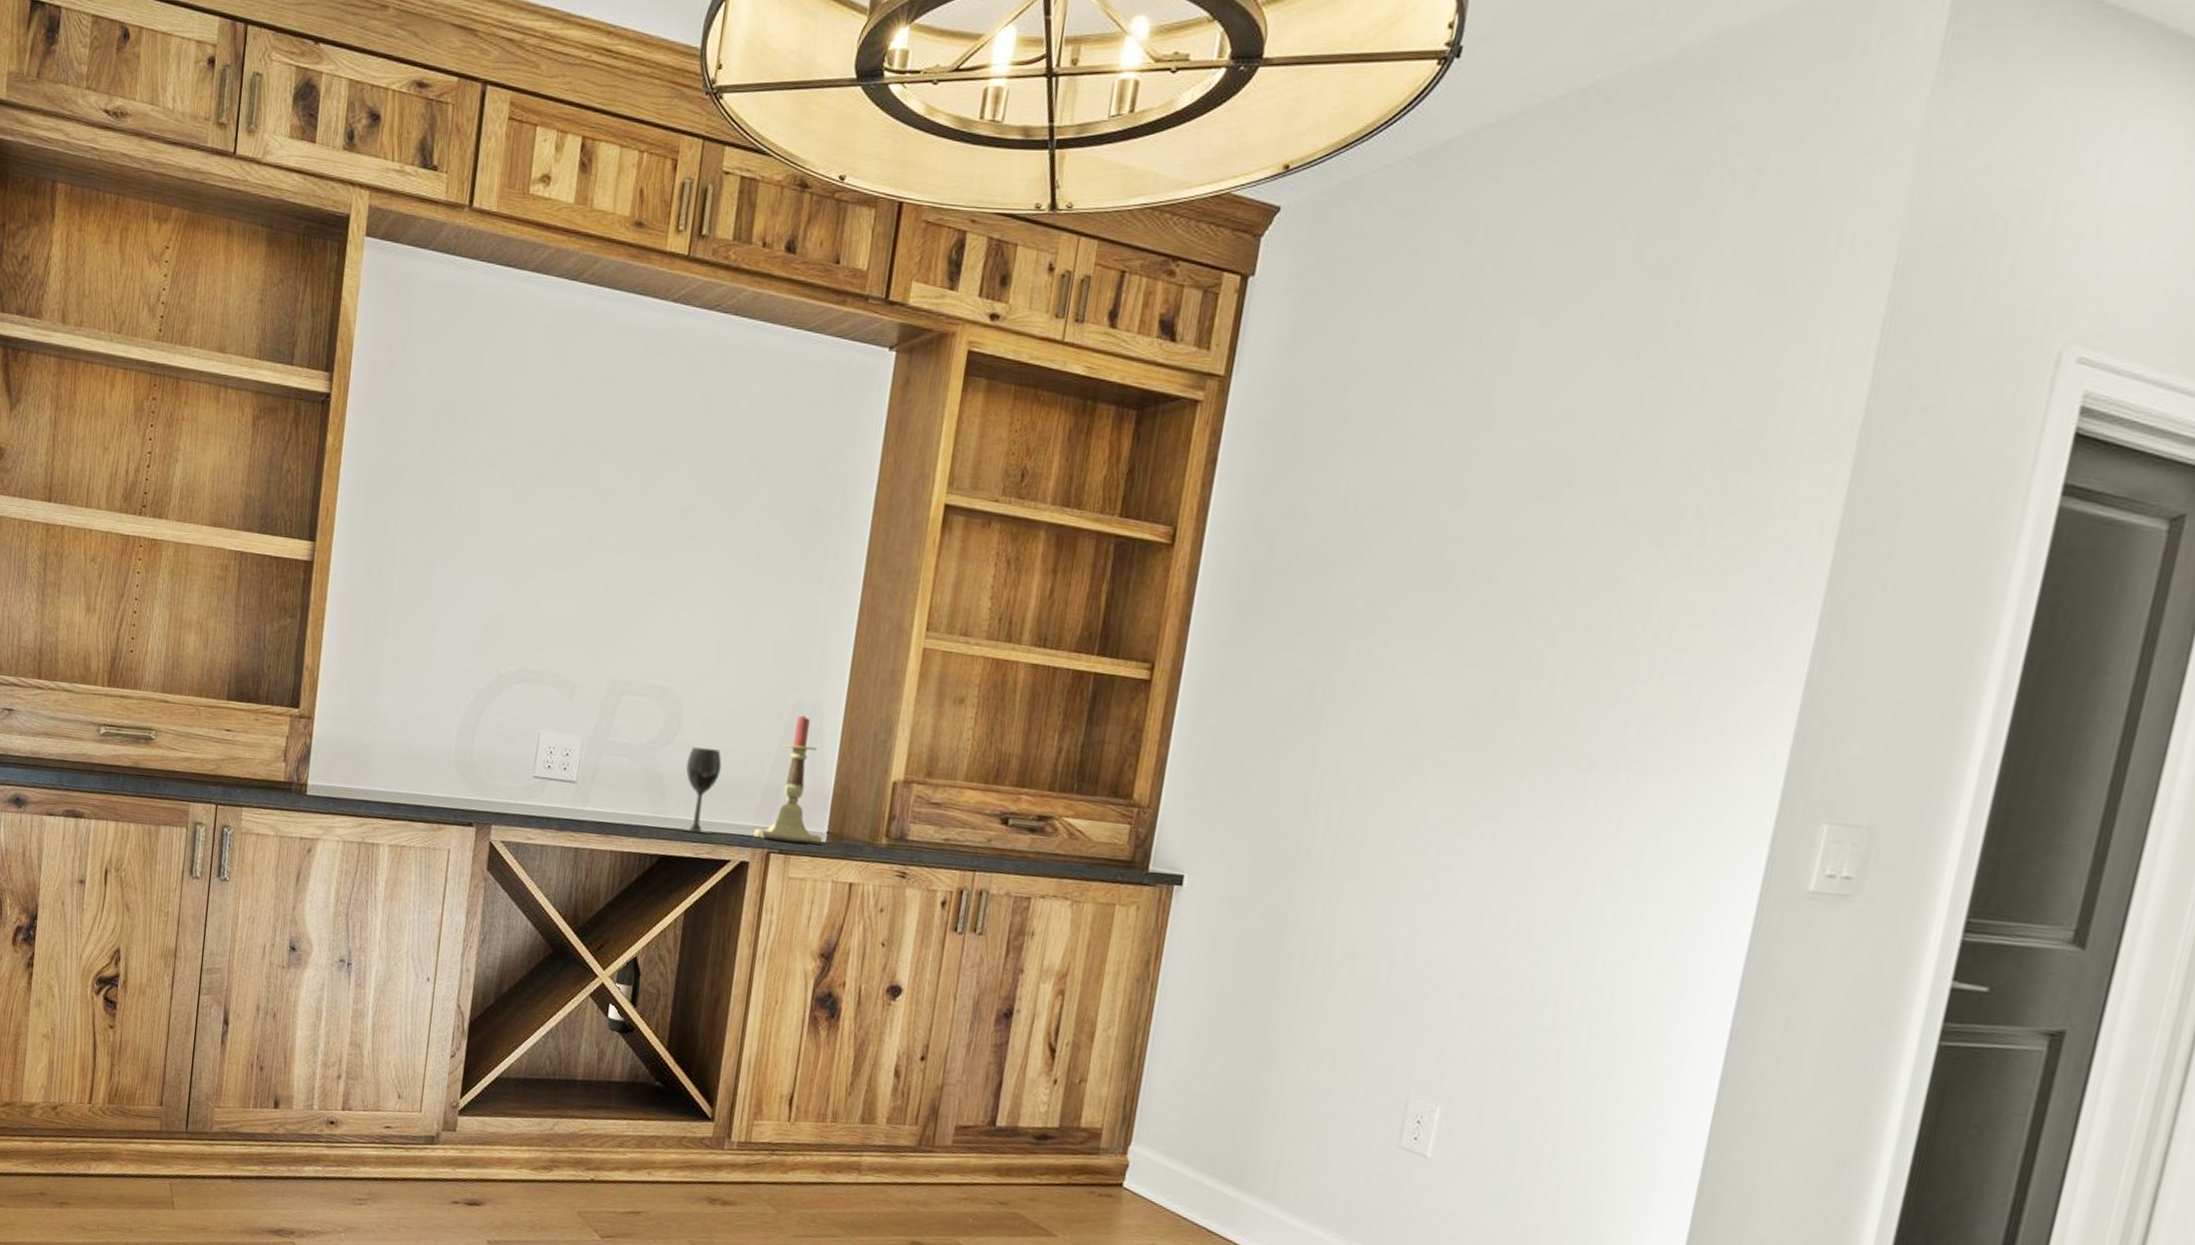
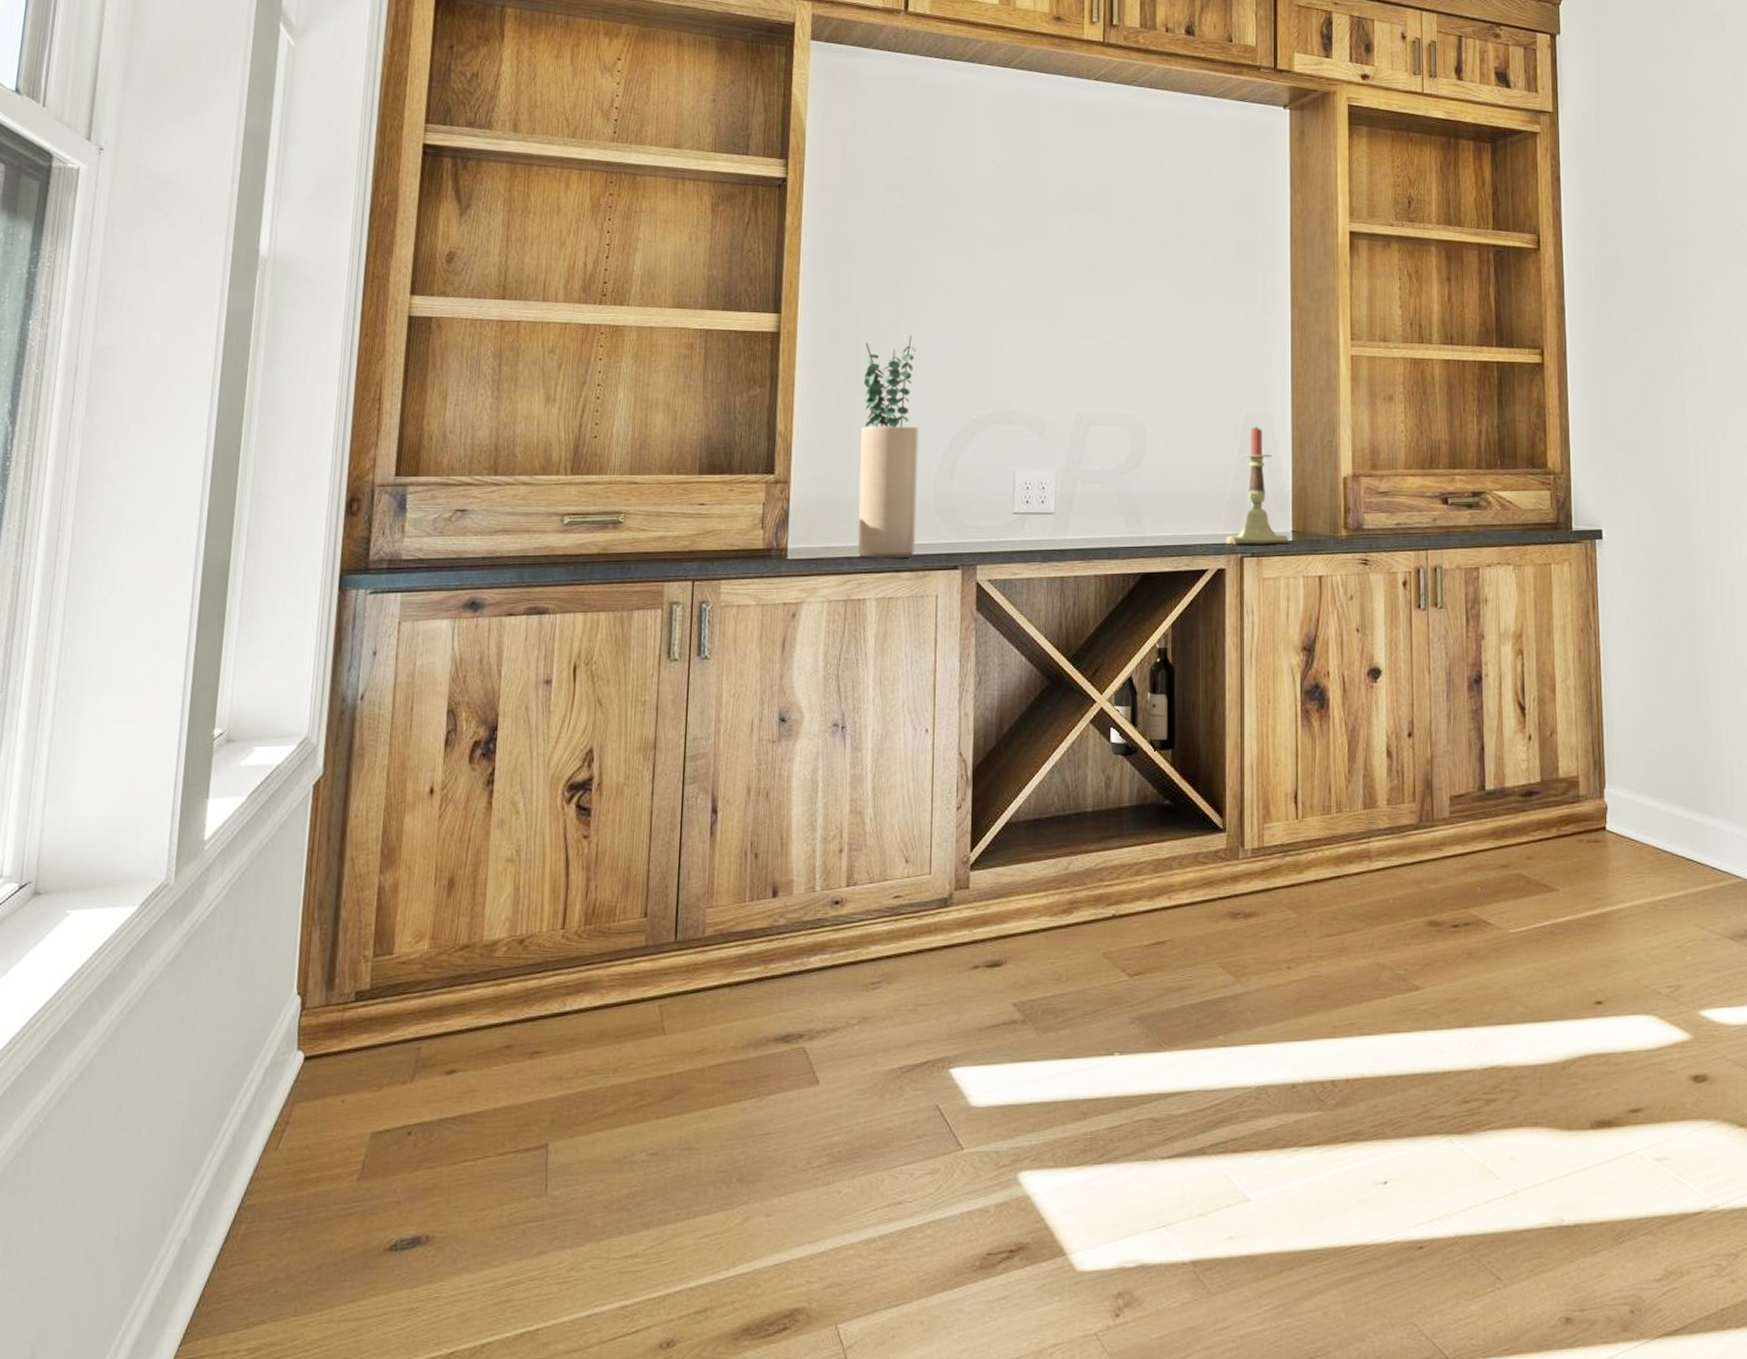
vase: none [374,578,450,809] -> present [857,335,919,559]
bottle: none [645,918,684,1035] -> present [1148,632,1176,752]
wine glass: present [680,747,722,834] -> none [1156,467,1188,546]

